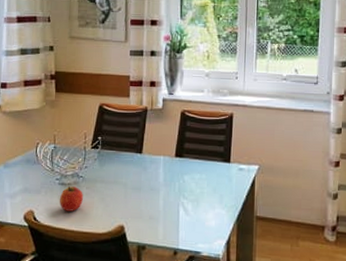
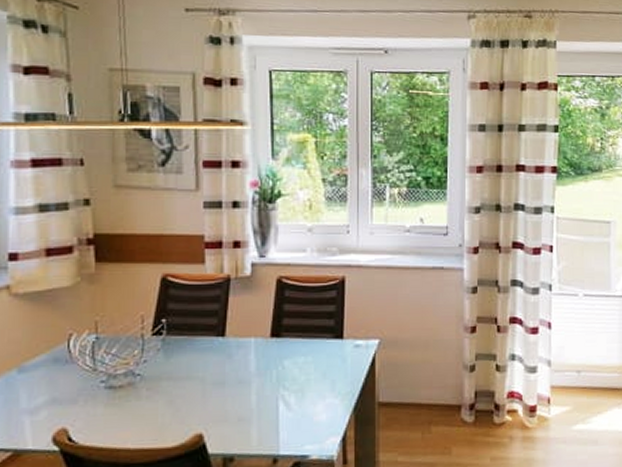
apple: present [59,186,83,212] -> none [106,389,142,424]

